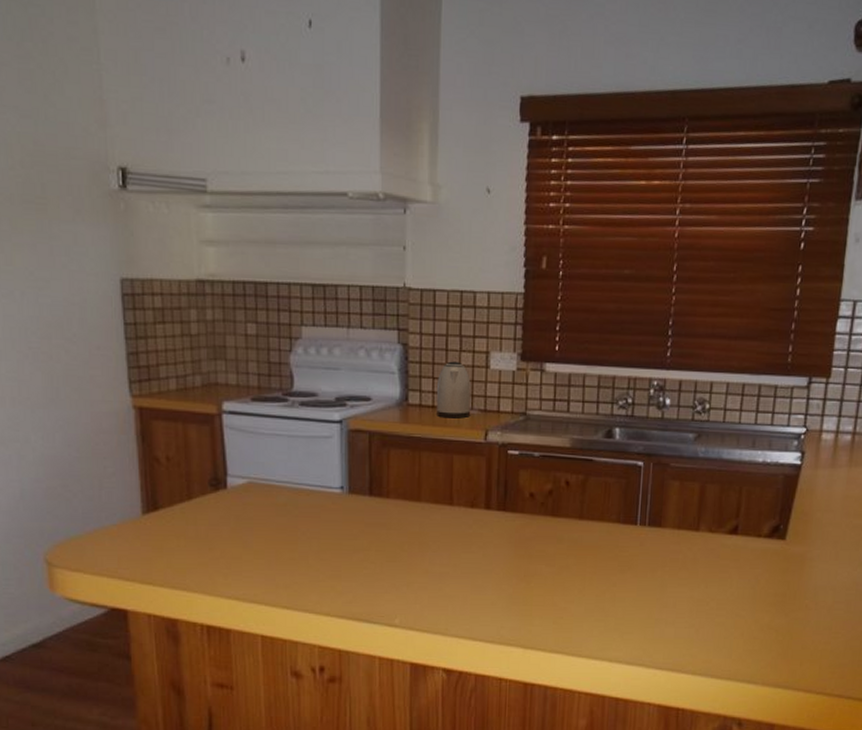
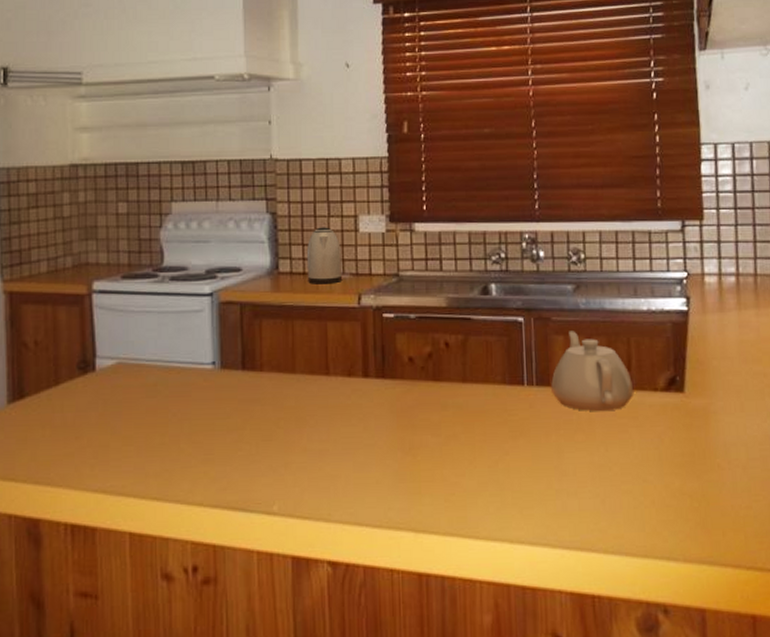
teapot: none [662,477,740,552] -> present [551,331,634,411]

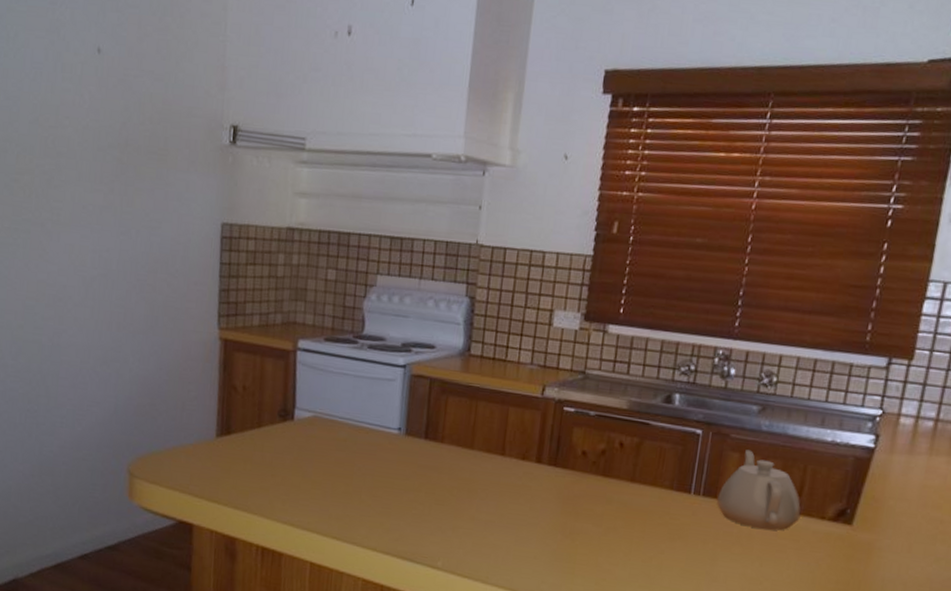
kettle: present [306,227,343,284] -> none [496,316,533,373]

